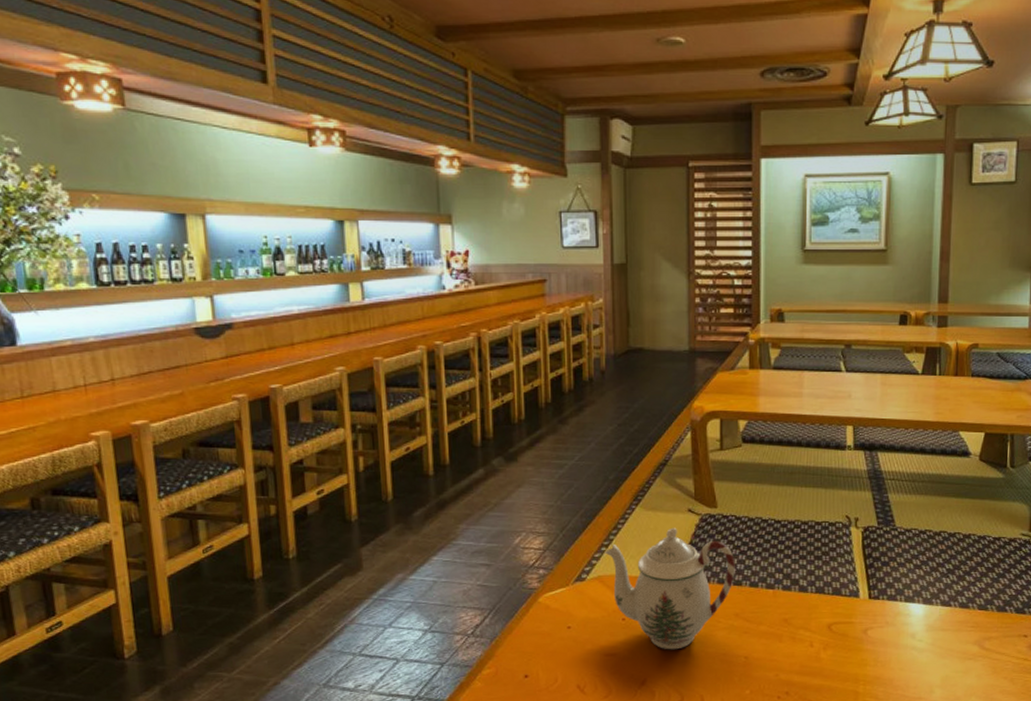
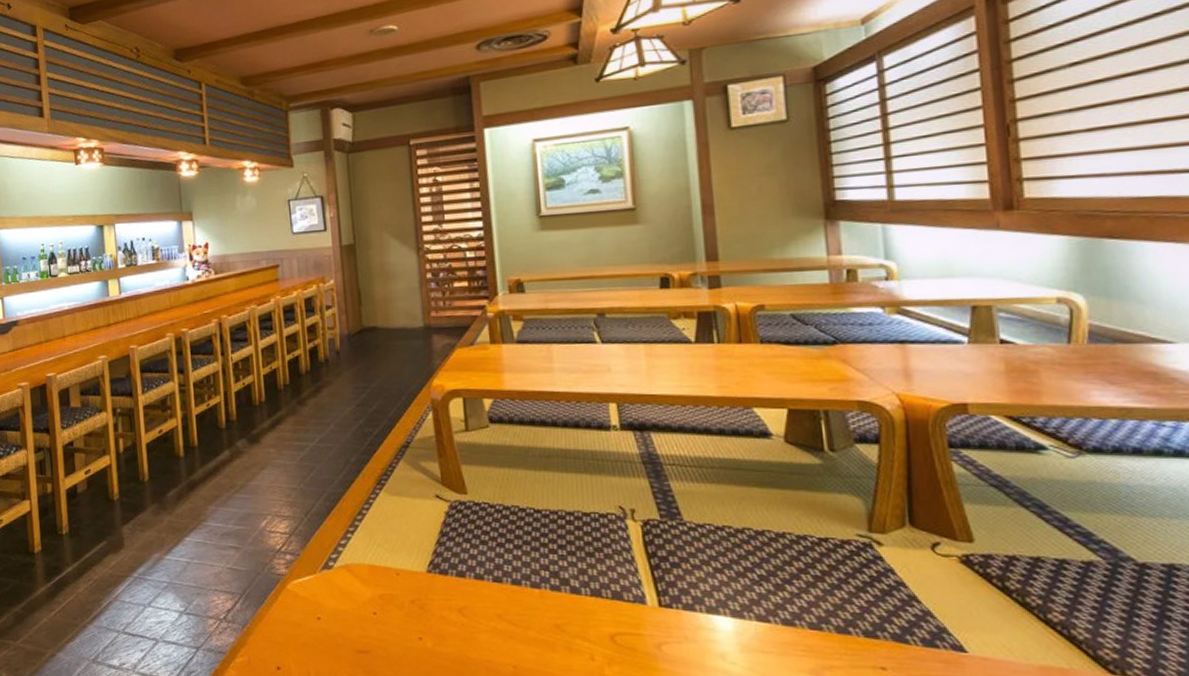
teapot: present [604,527,735,650] -> none [350,514,494,652]

